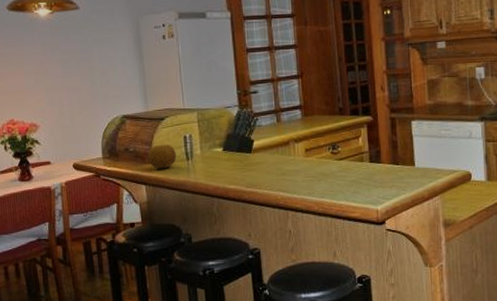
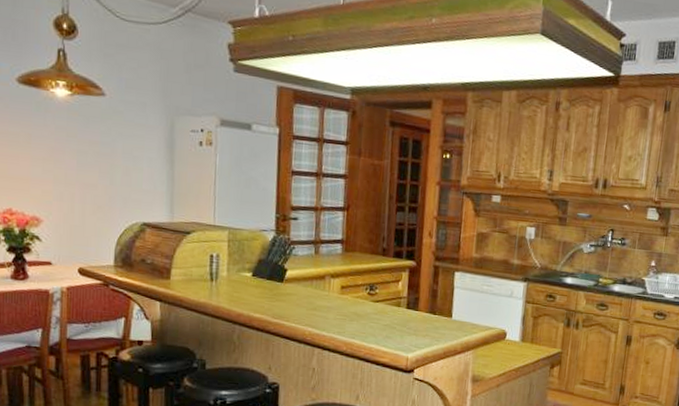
fruit: present [148,144,176,169] -> none [167,259,199,287]

